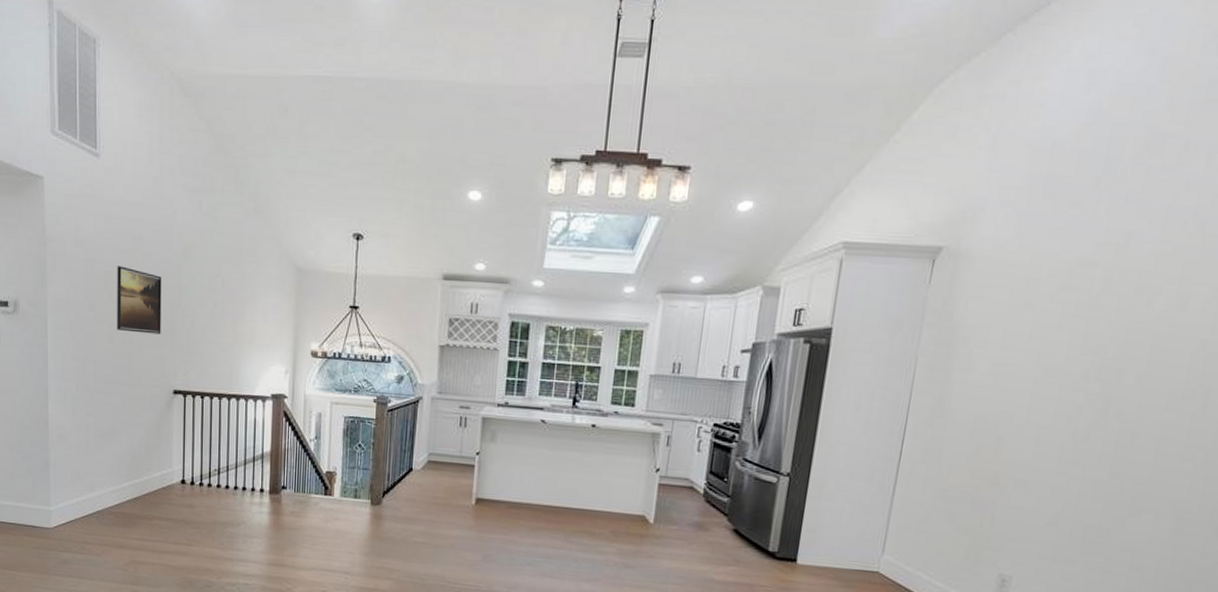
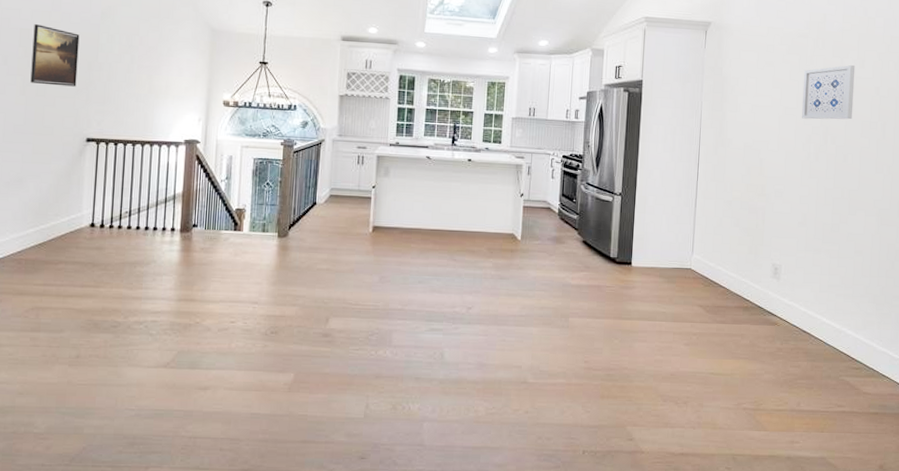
wall art: none [1069,306,1172,385] -> present [801,65,856,120]

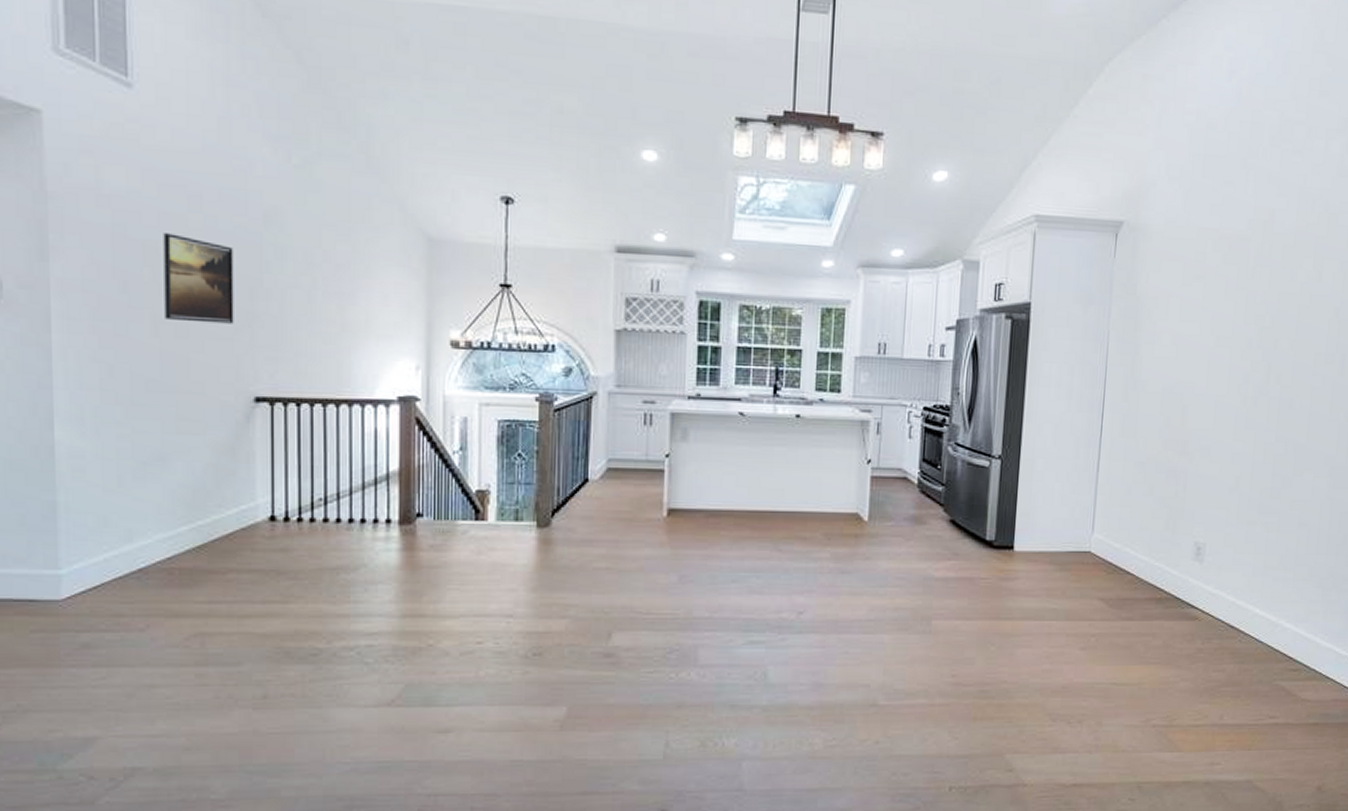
wall art: present [801,65,856,120] -> none [1237,278,1310,352]

